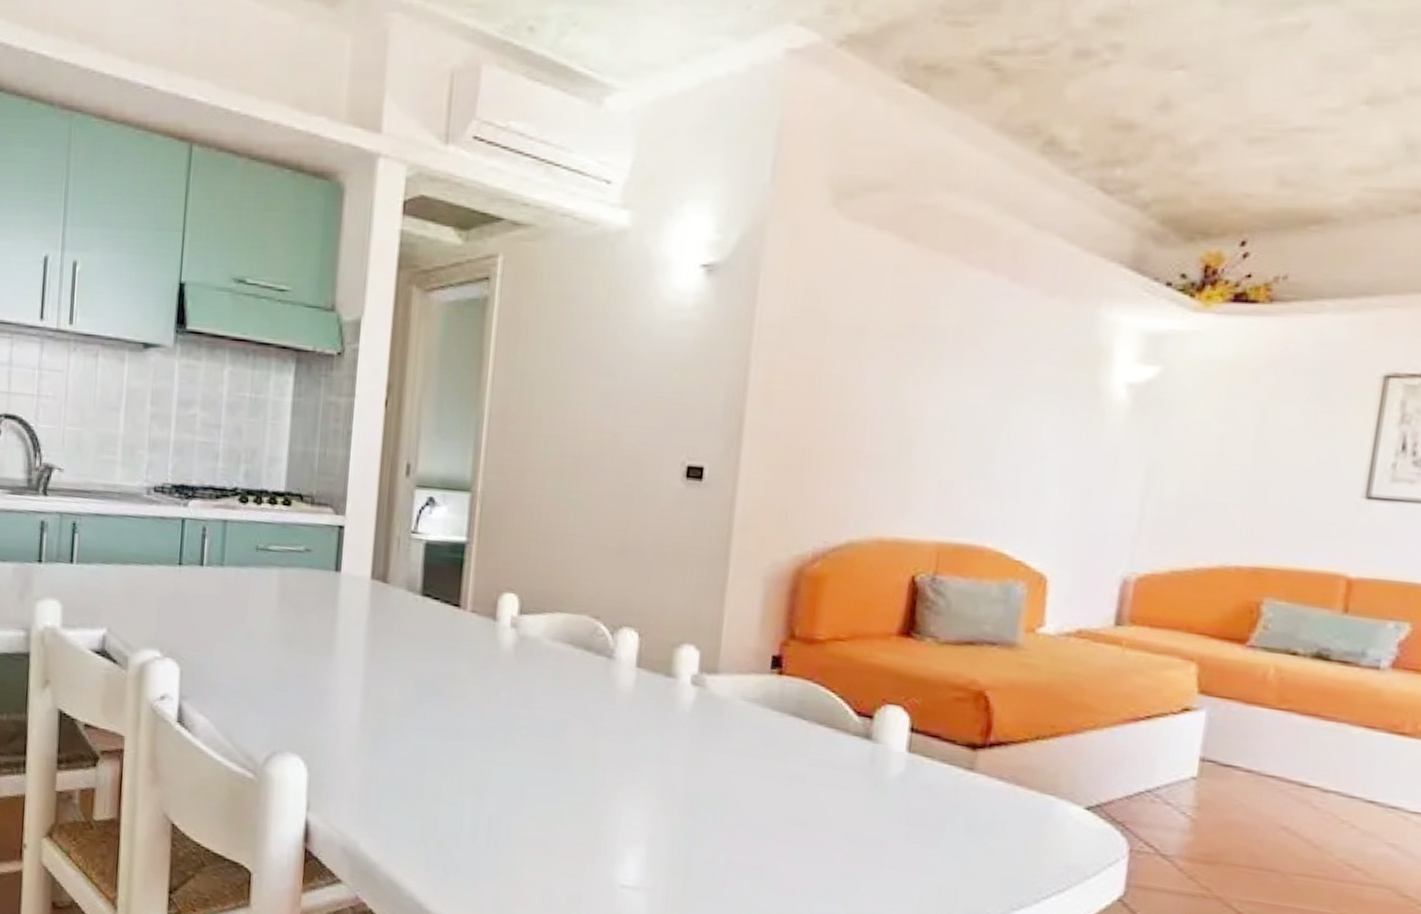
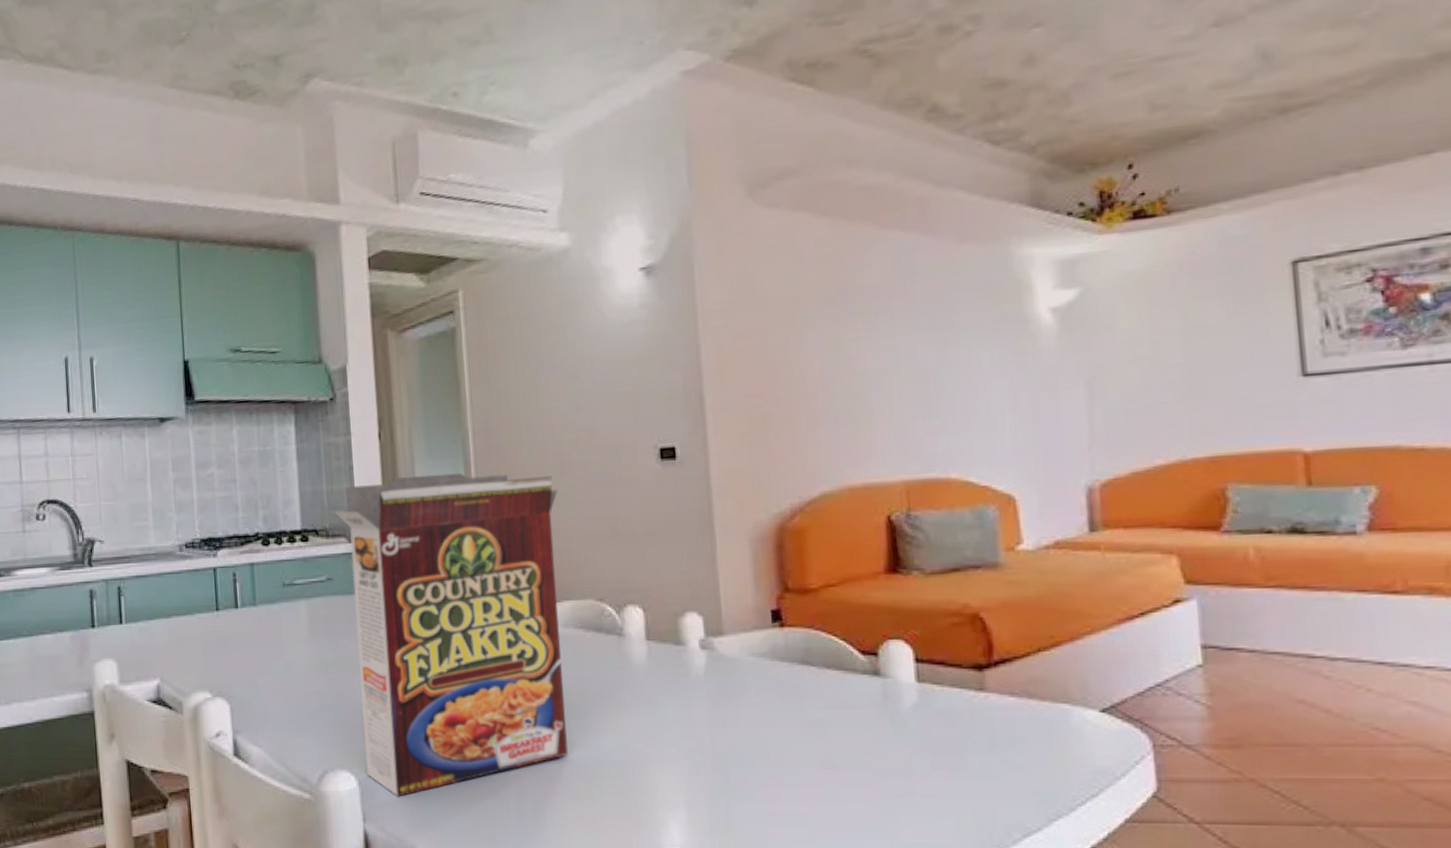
cereal box: none [317,452,571,791] -> present [334,472,568,797]

